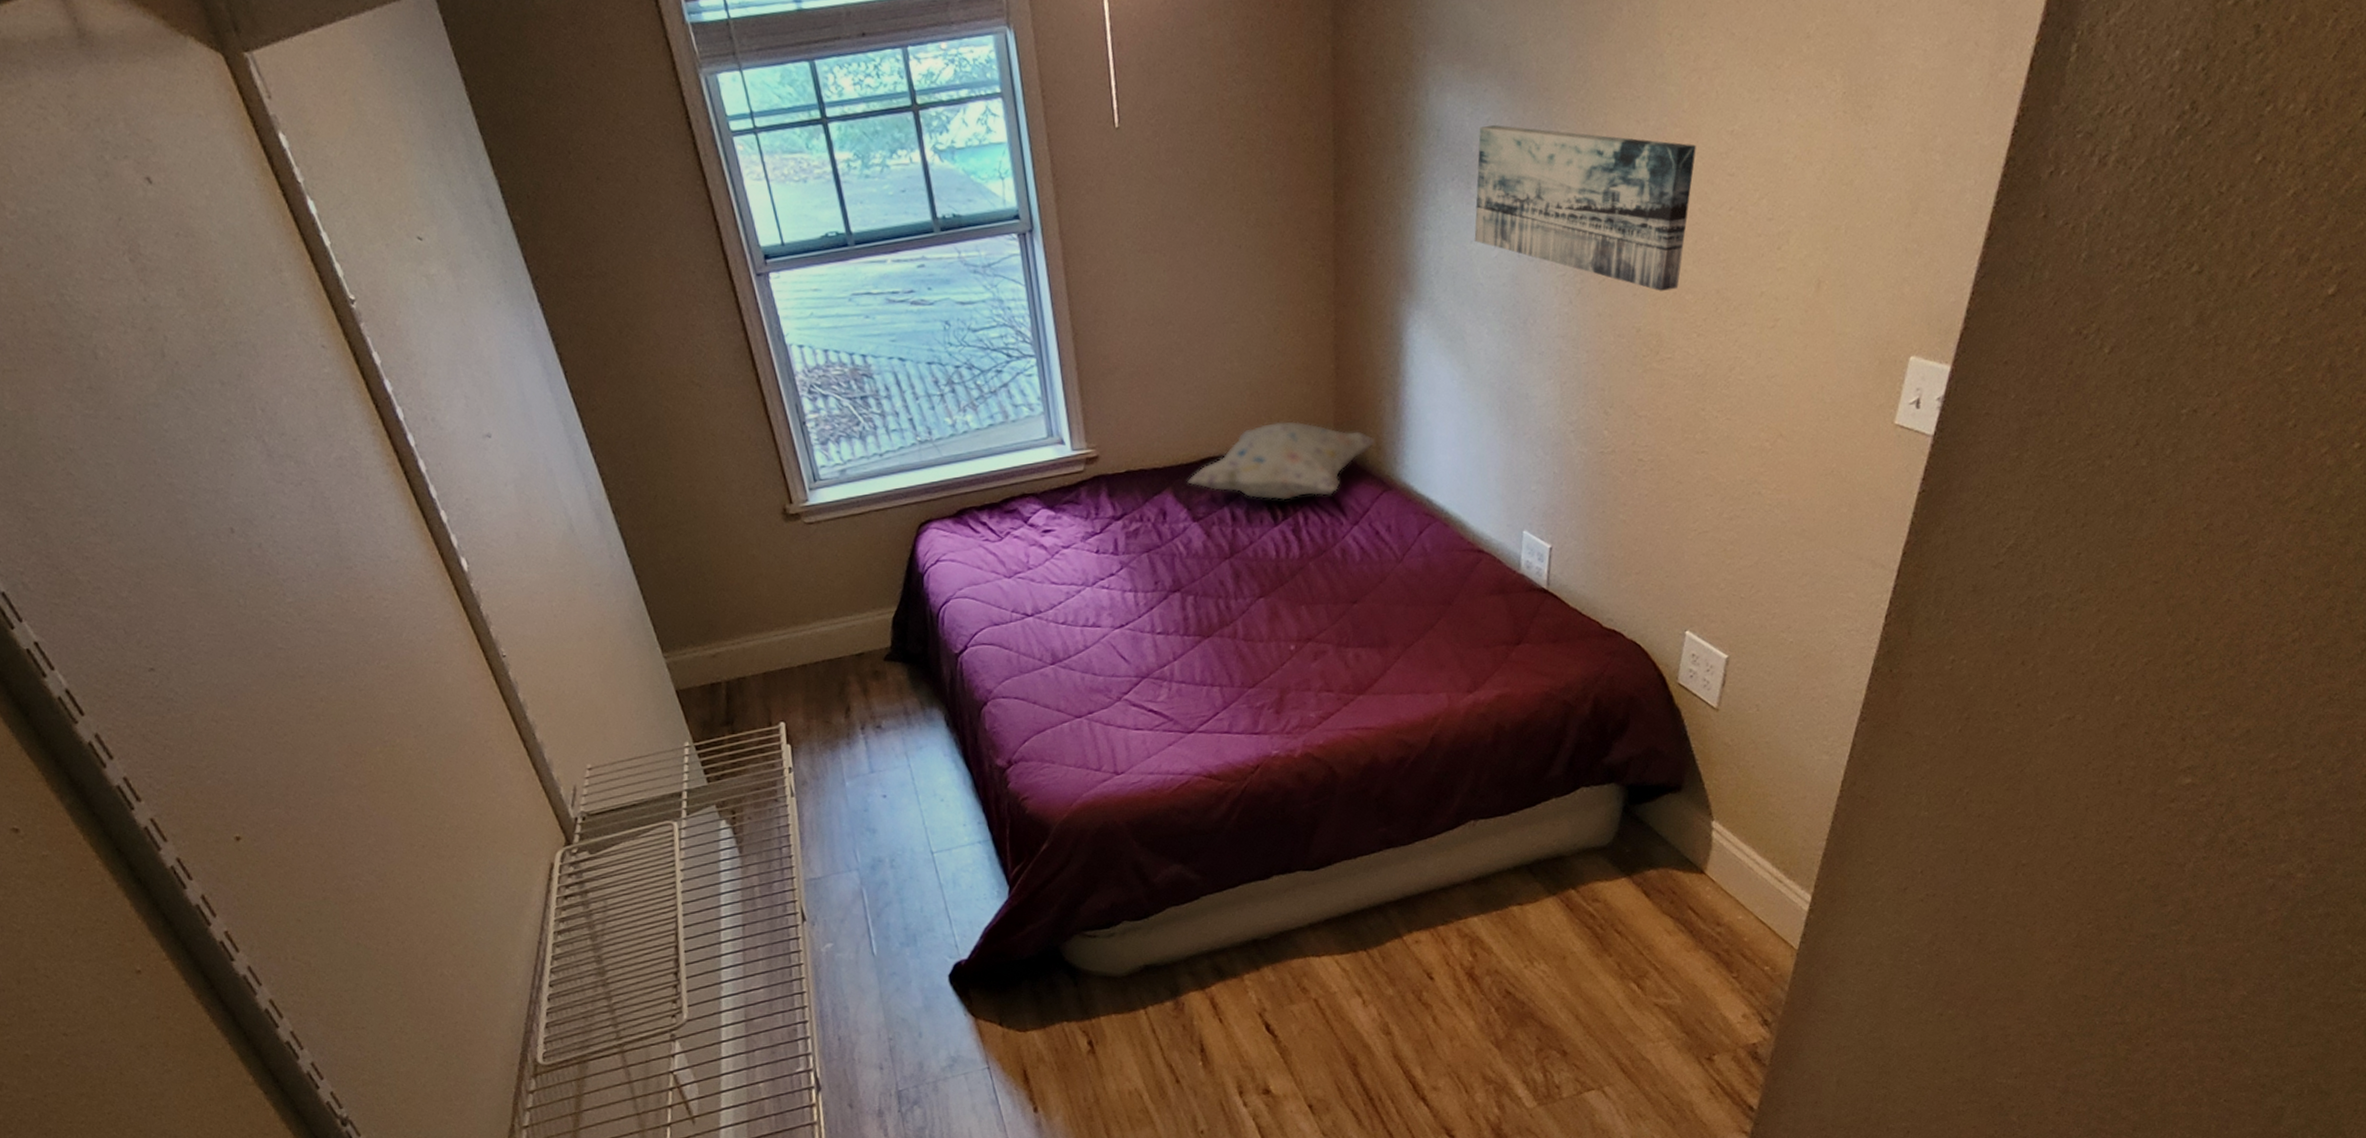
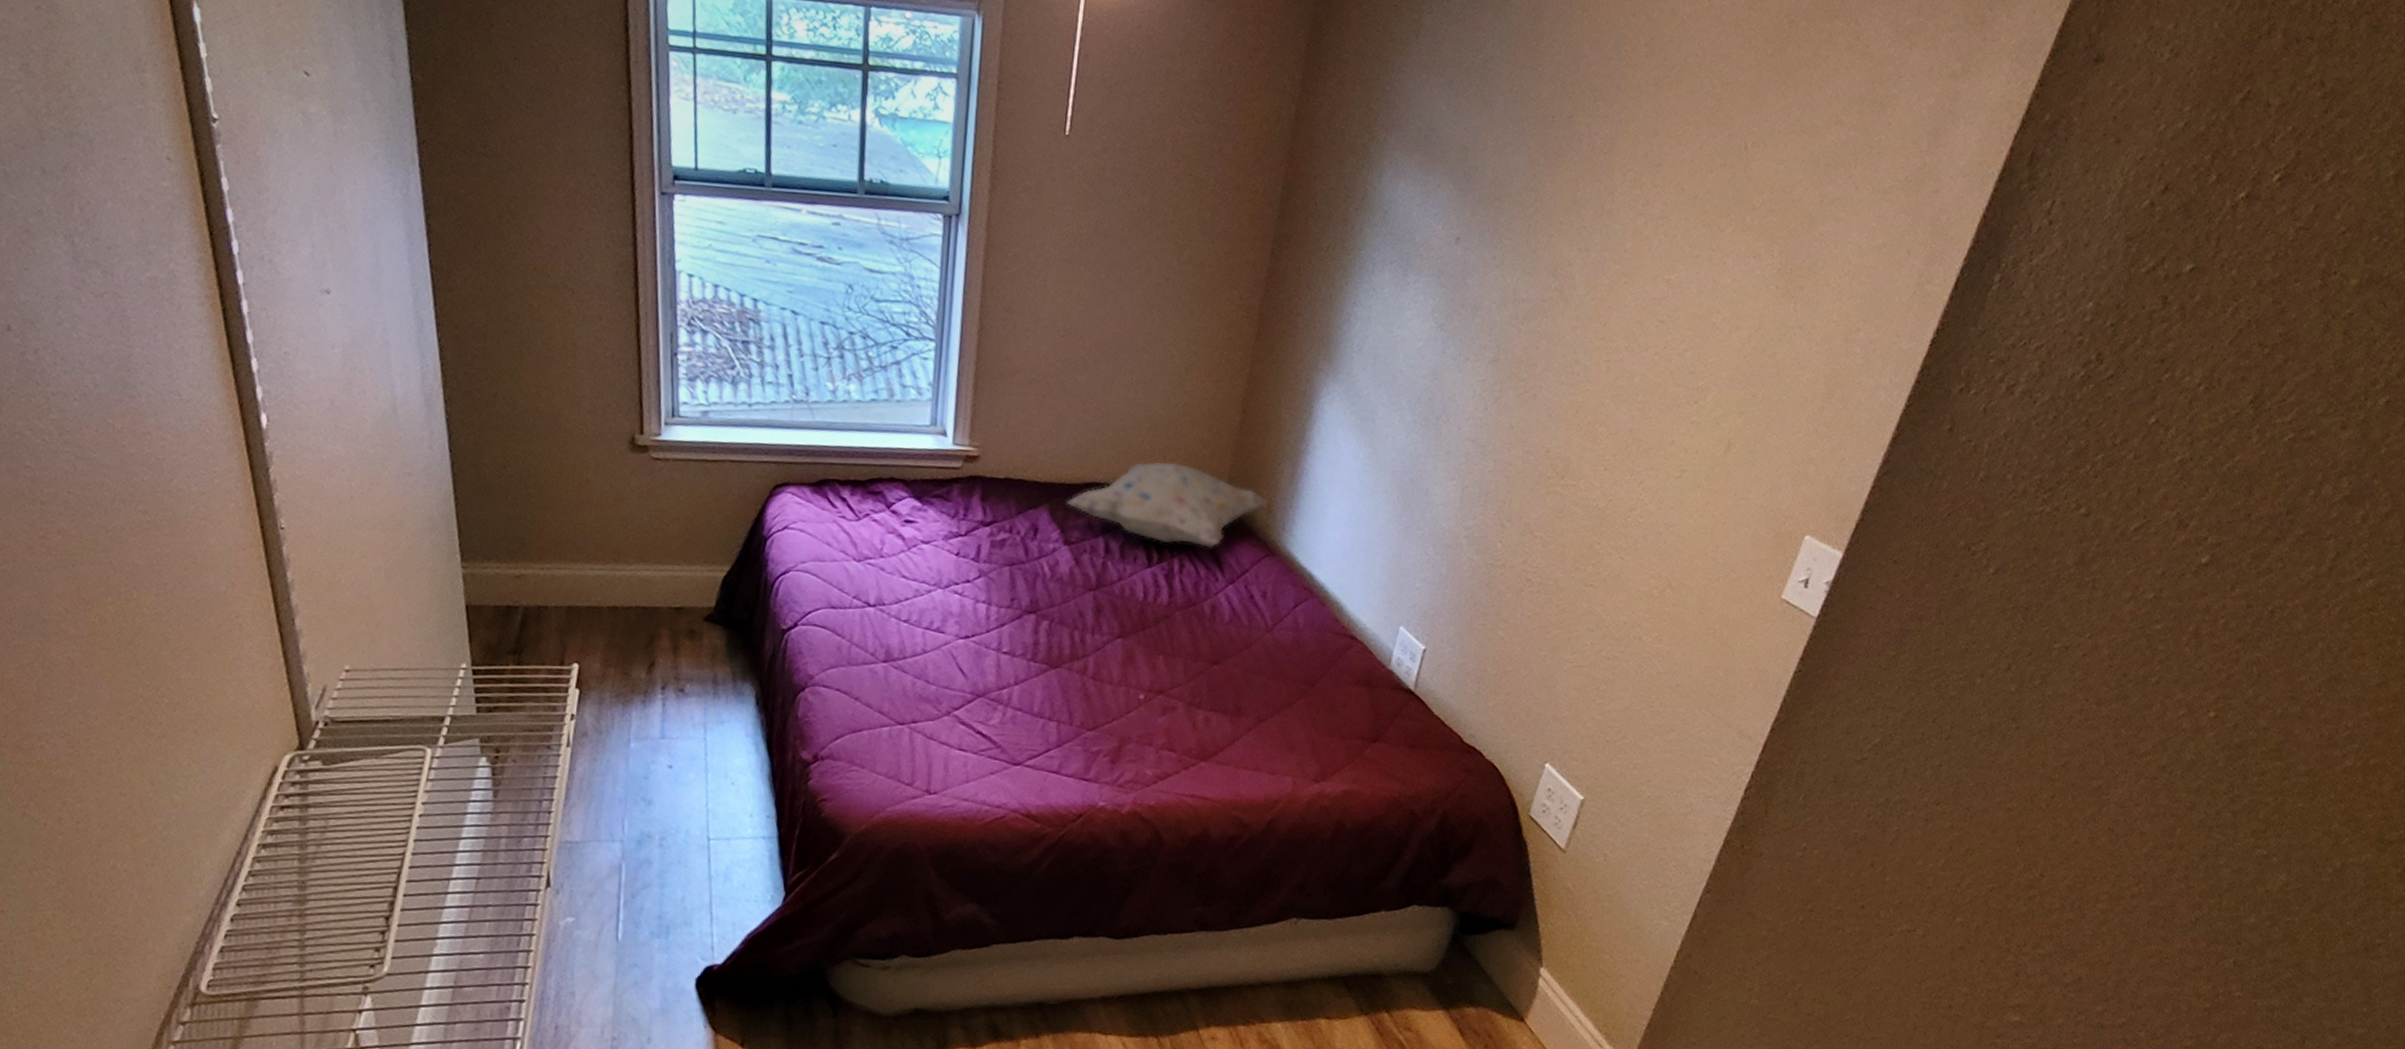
wall art: present [1474,125,1696,291] -> none [1402,219,1632,420]

